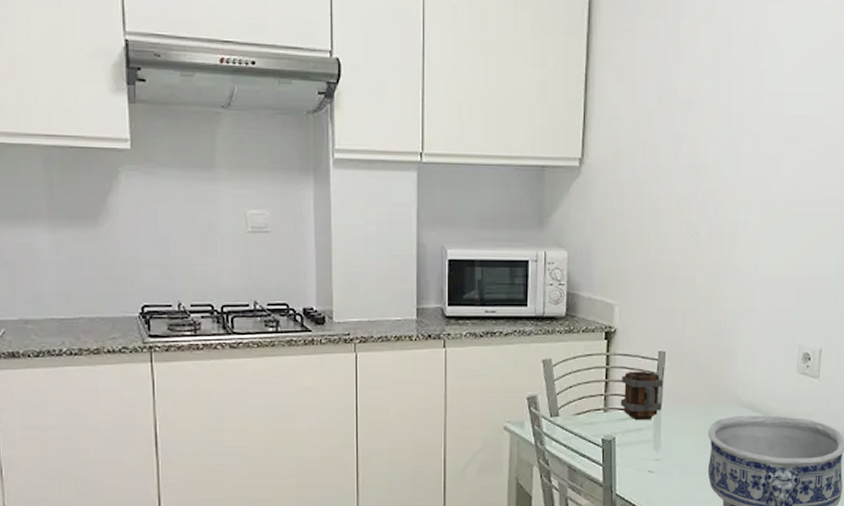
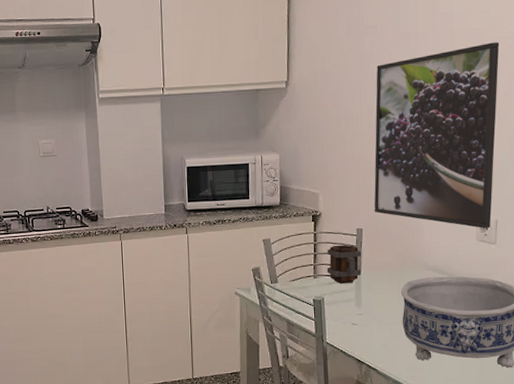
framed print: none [680,133,832,359] -> present [374,42,500,229]

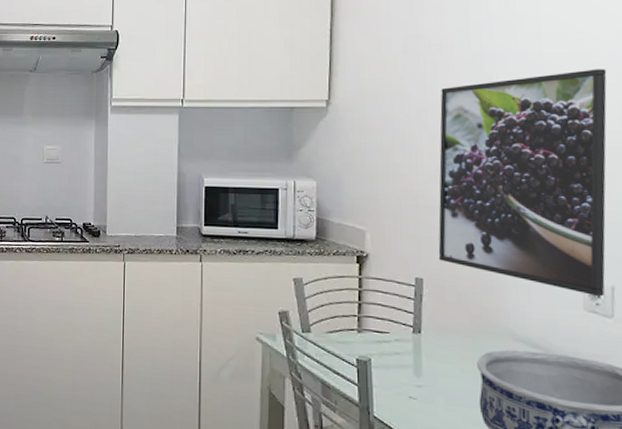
mug: present [327,244,362,283] -> none [375,295,422,345]

